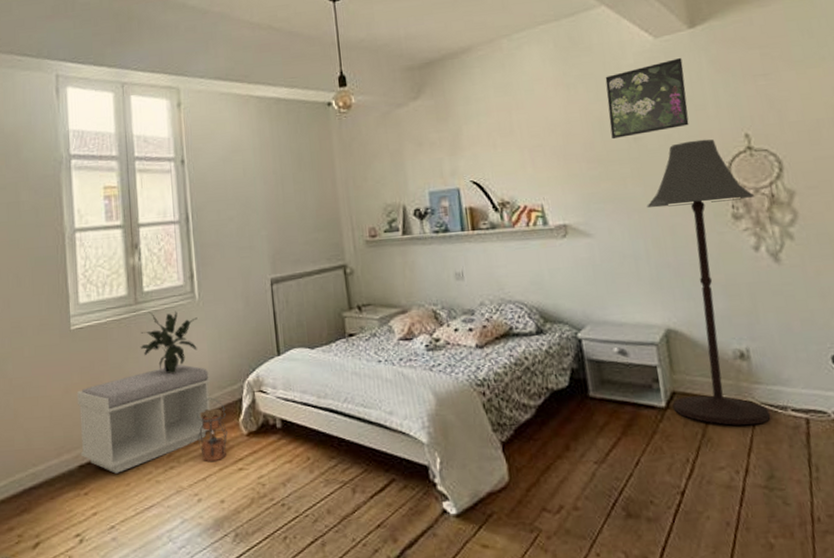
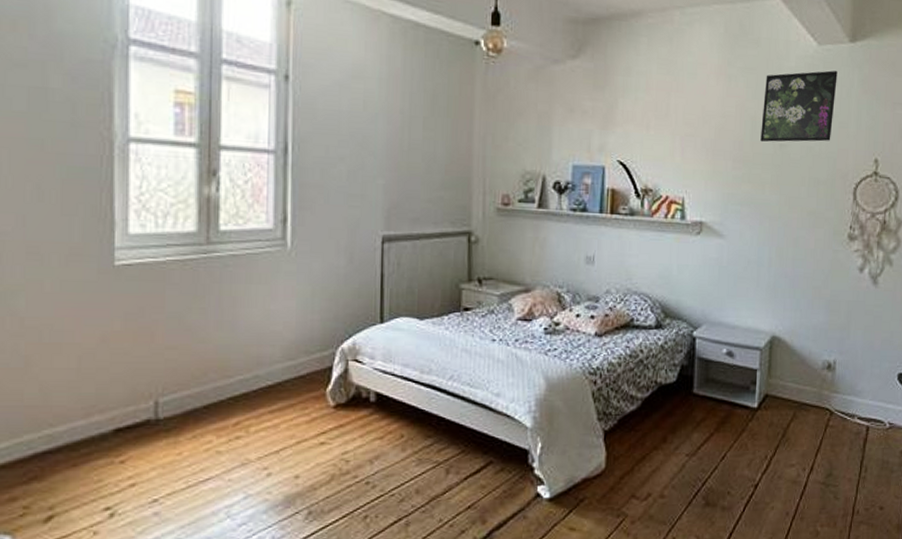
bench: present [76,364,211,474] -> none [117,322,297,441]
potted plant: present [140,310,198,375] -> none [209,255,287,332]
lantern: present [196,397,228,461] -> none [273,362,311,433]
floor lamp: present [647,139,771,426] -> none [763,156,870,429]

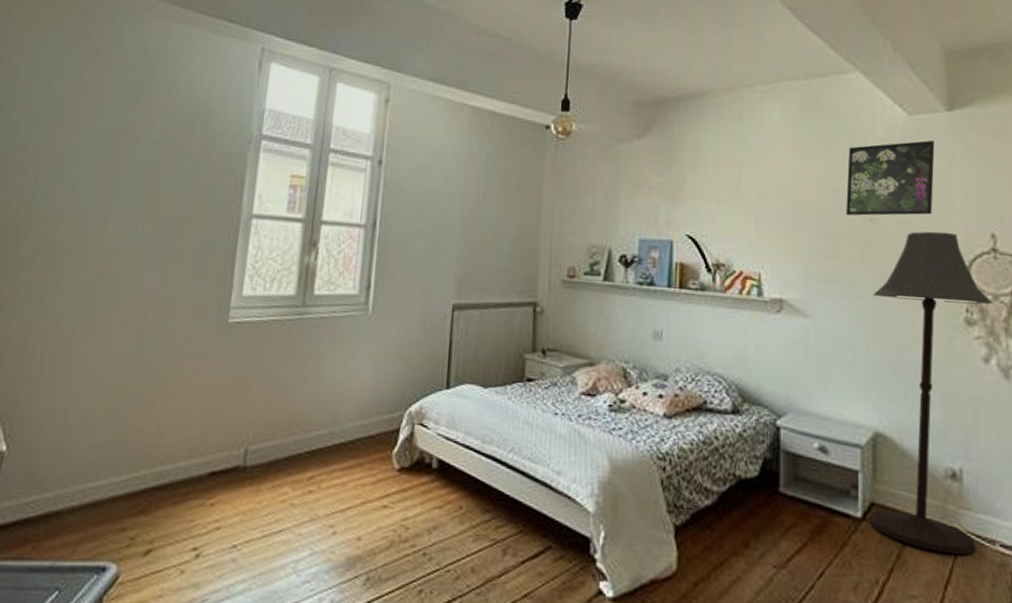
floor lamp: none [763,156,870,429] -> present [869,231,992,555]

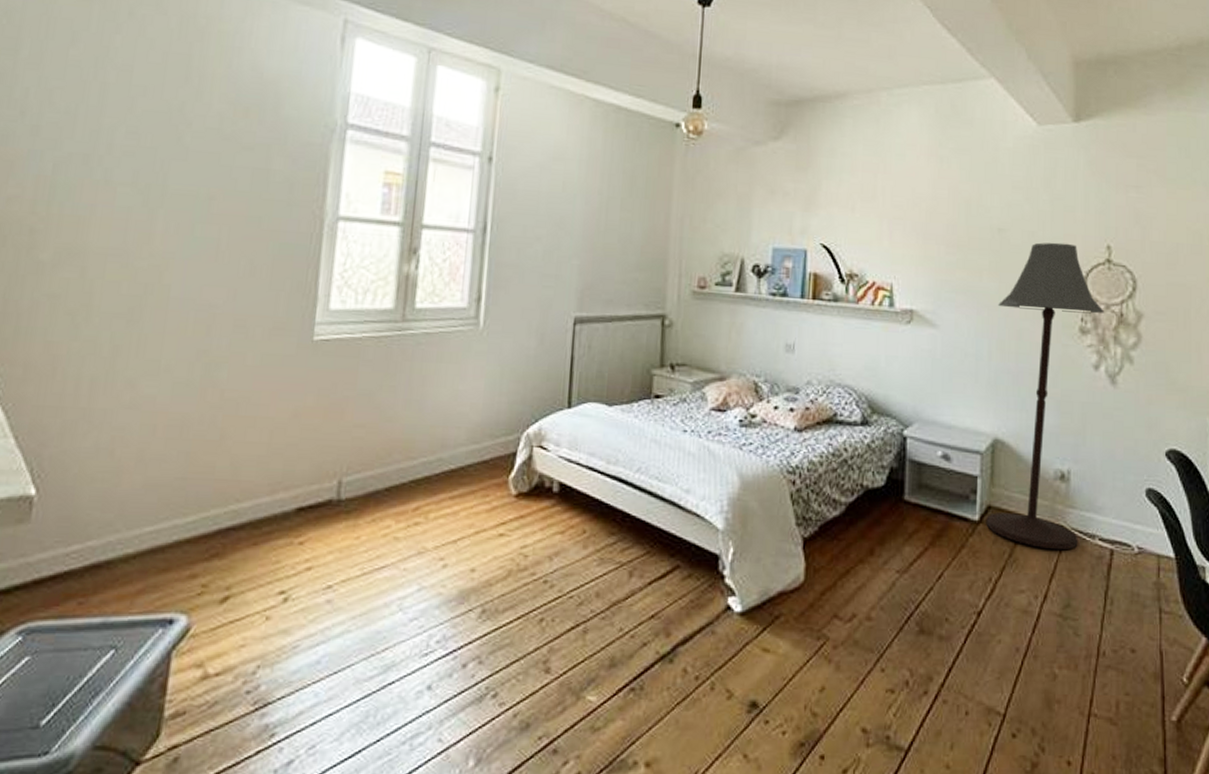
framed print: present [846,140,935,216] -> none [976,151,1061,226]

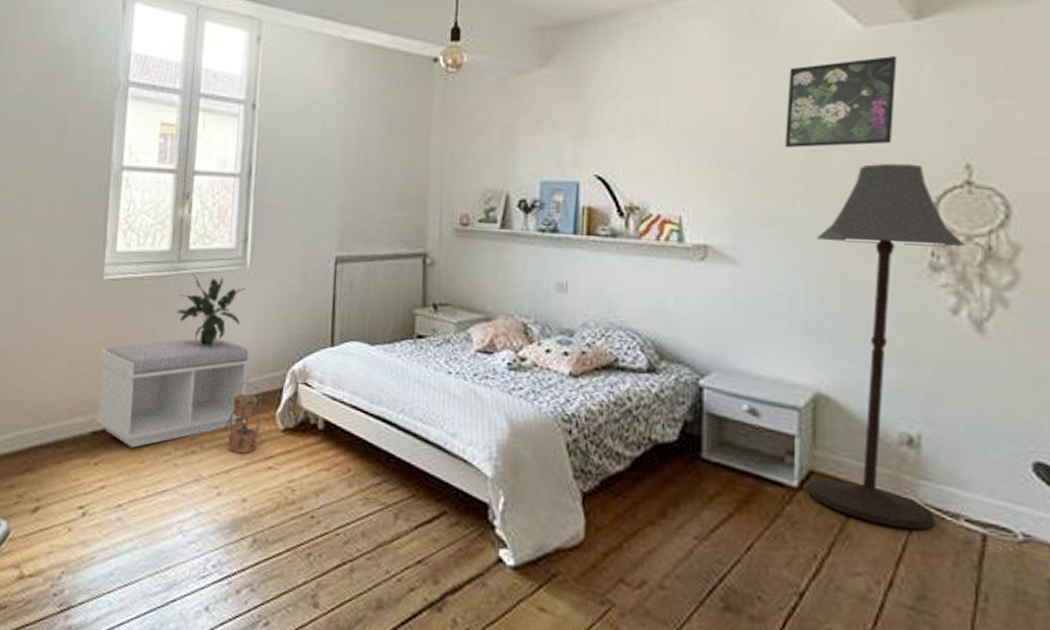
bench: none [301,402,483,523] -> present [95,338,251,448]
potted plant: none [400,333,478,413] -> present [177,273,246,348]
lantern: none [454,446,495,522] -> present [226,381,263,454]
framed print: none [976,151,1061,226] -> present [785,56,897,149]

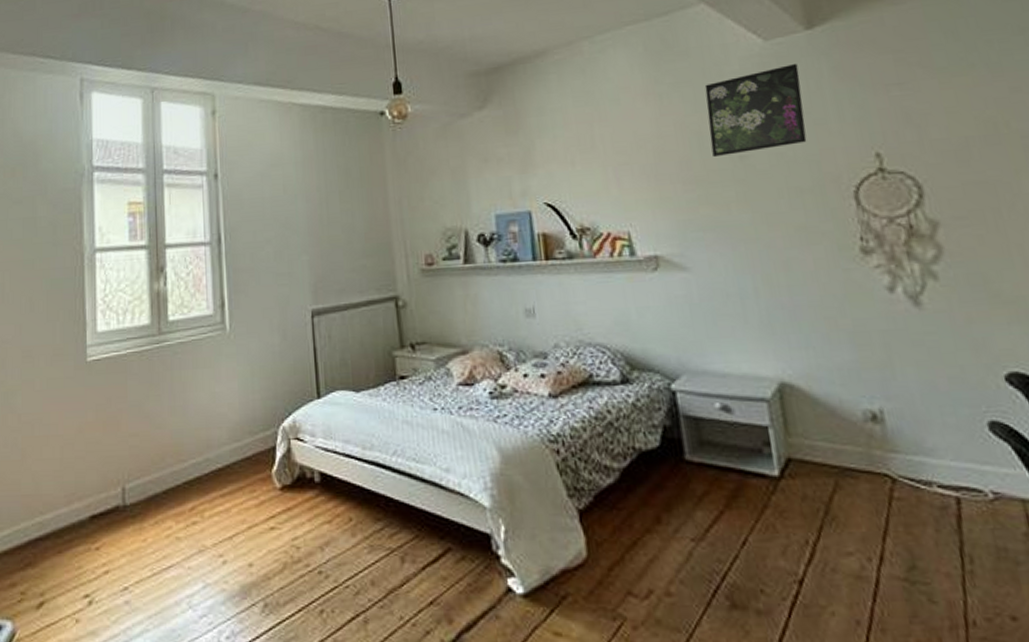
bench: present [95,338,251,448] -> none [90,405,241,527]
potted plant: present [177,273,246,348] -> none [163,343,228,416]
lantern: present [226,381,263,454] -> none [224,444,258,517]
floor lamp: present [807,163,964,530] -> none [755,158,912,503]

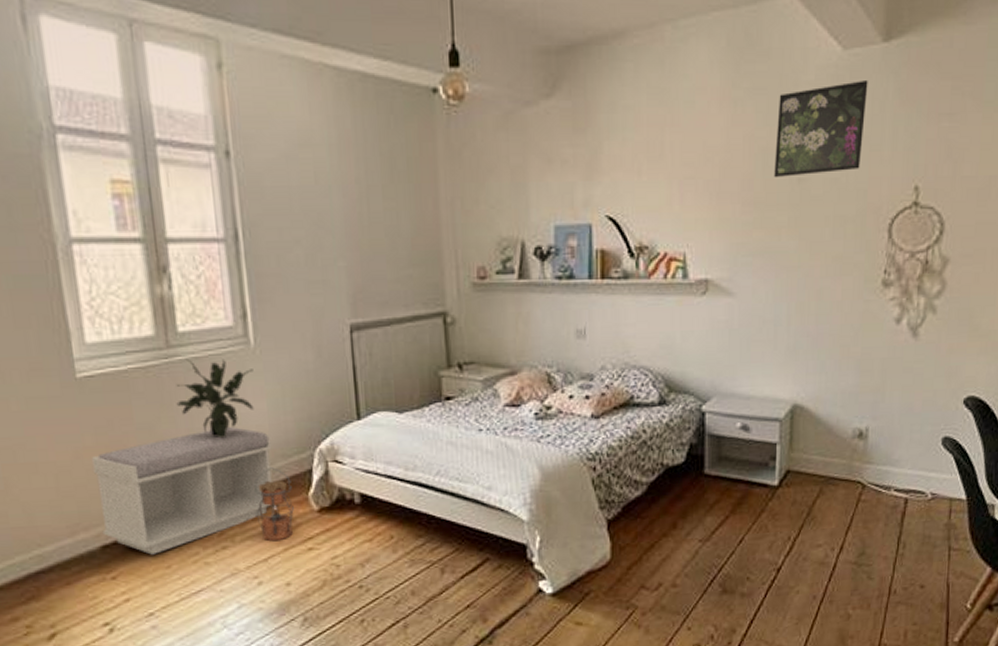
bench: none [90,405,241,527] -> present [91,427,272,555]
potted plant: none [163,343,228,416] -> present [176,358,254,439]
lantern: none [224,444,258,517] -> present [254,467,294,541]

